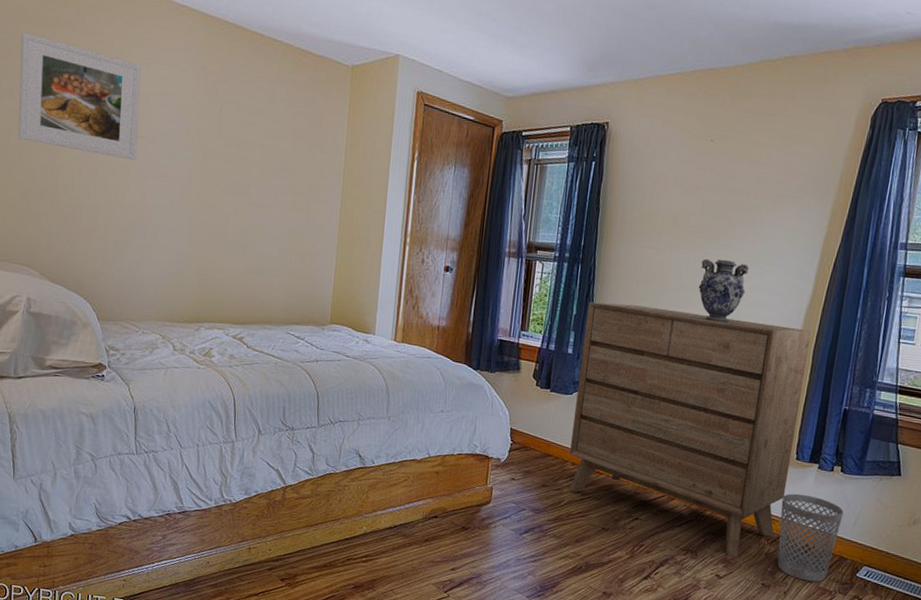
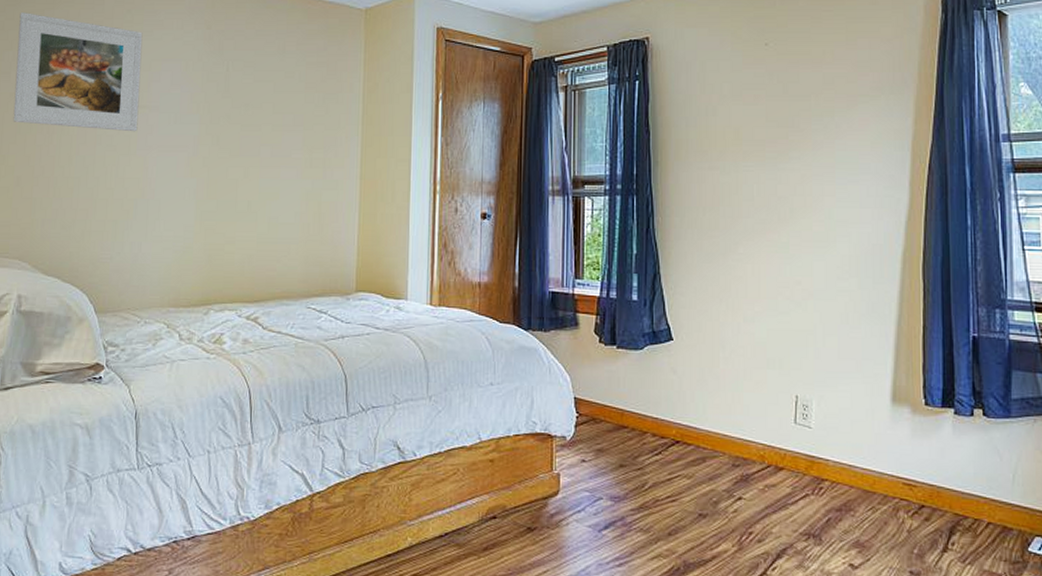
dresser: present [569,301,812,557] -> none [647,236,919,539]
decorative vase: present [698,259,749,323] -> none [774,174,830,247]
wastebasket: present [777,493,844,582] -> none [916,448,997,564]

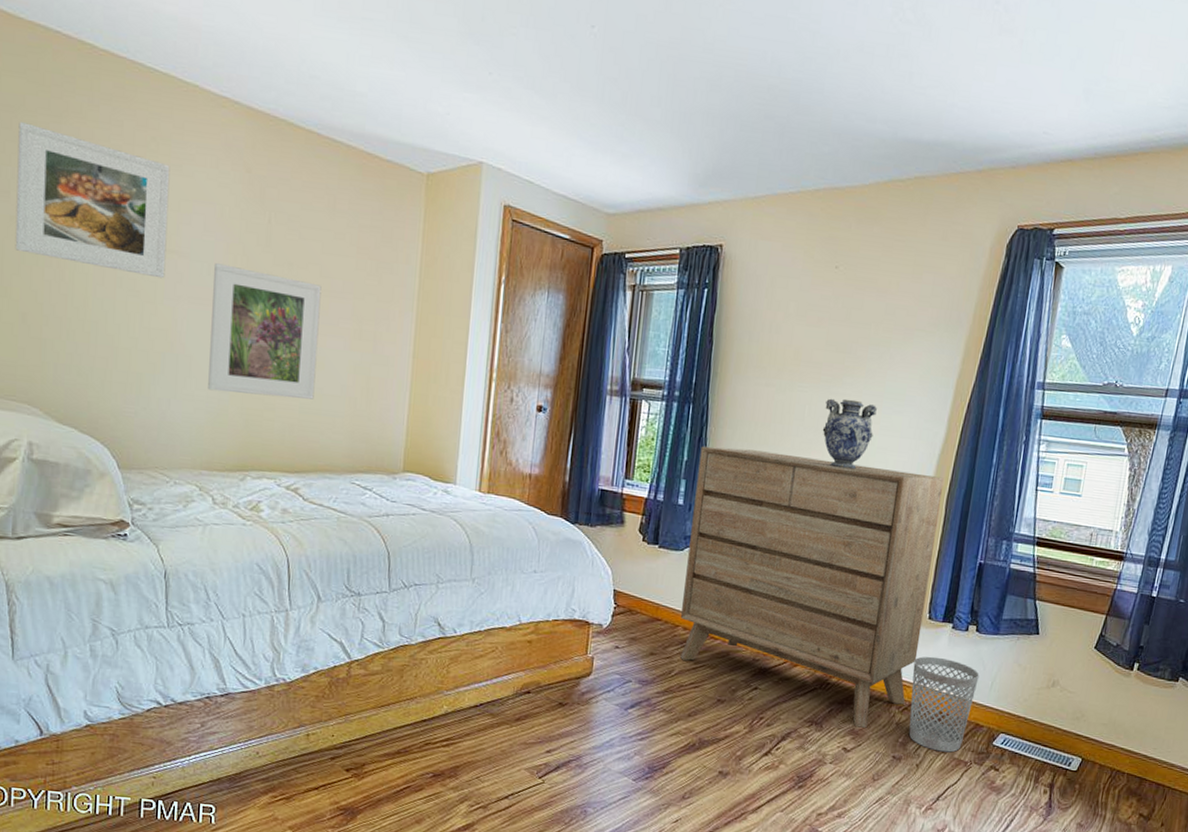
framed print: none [175,113,275,231] -> present [208,263,322,400]
dresser: none [647,236,919,539] -> present [680,446,945,728]
decorative vase: none [774,174,830,247] -> present [822,398,877,470]
wastebasket: none [916,448,997,564] -> present [908,656,980,753]

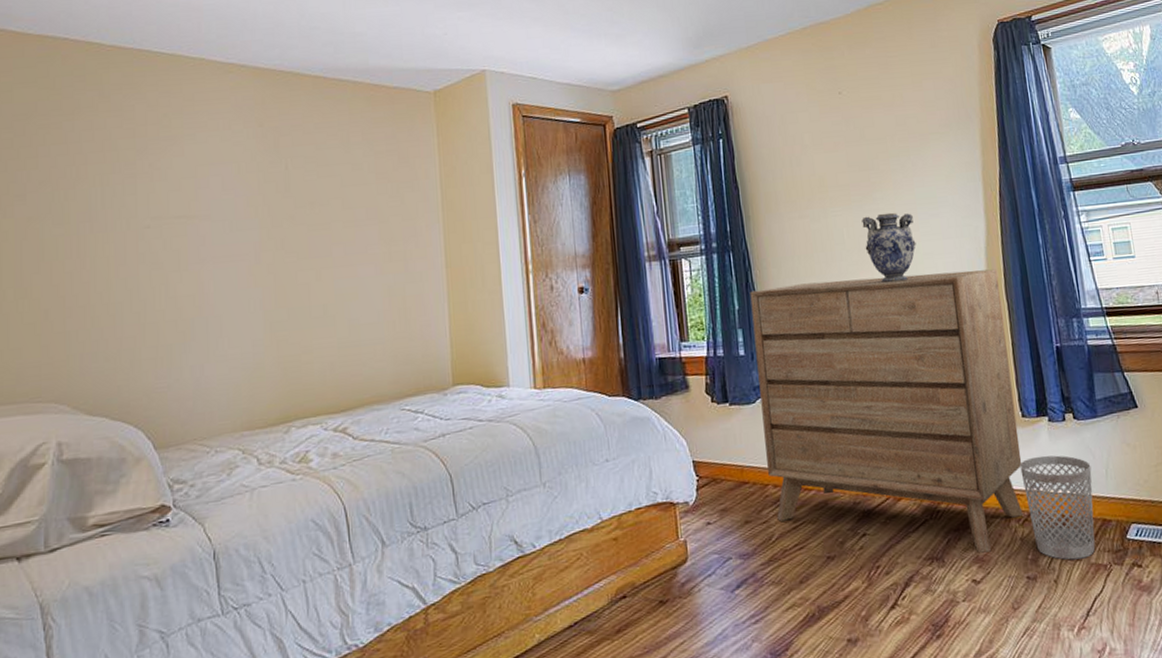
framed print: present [15,122,170,279] -> none [32,126,187,250]
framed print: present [208,263,322,400] -> none [236,217,351,347]

